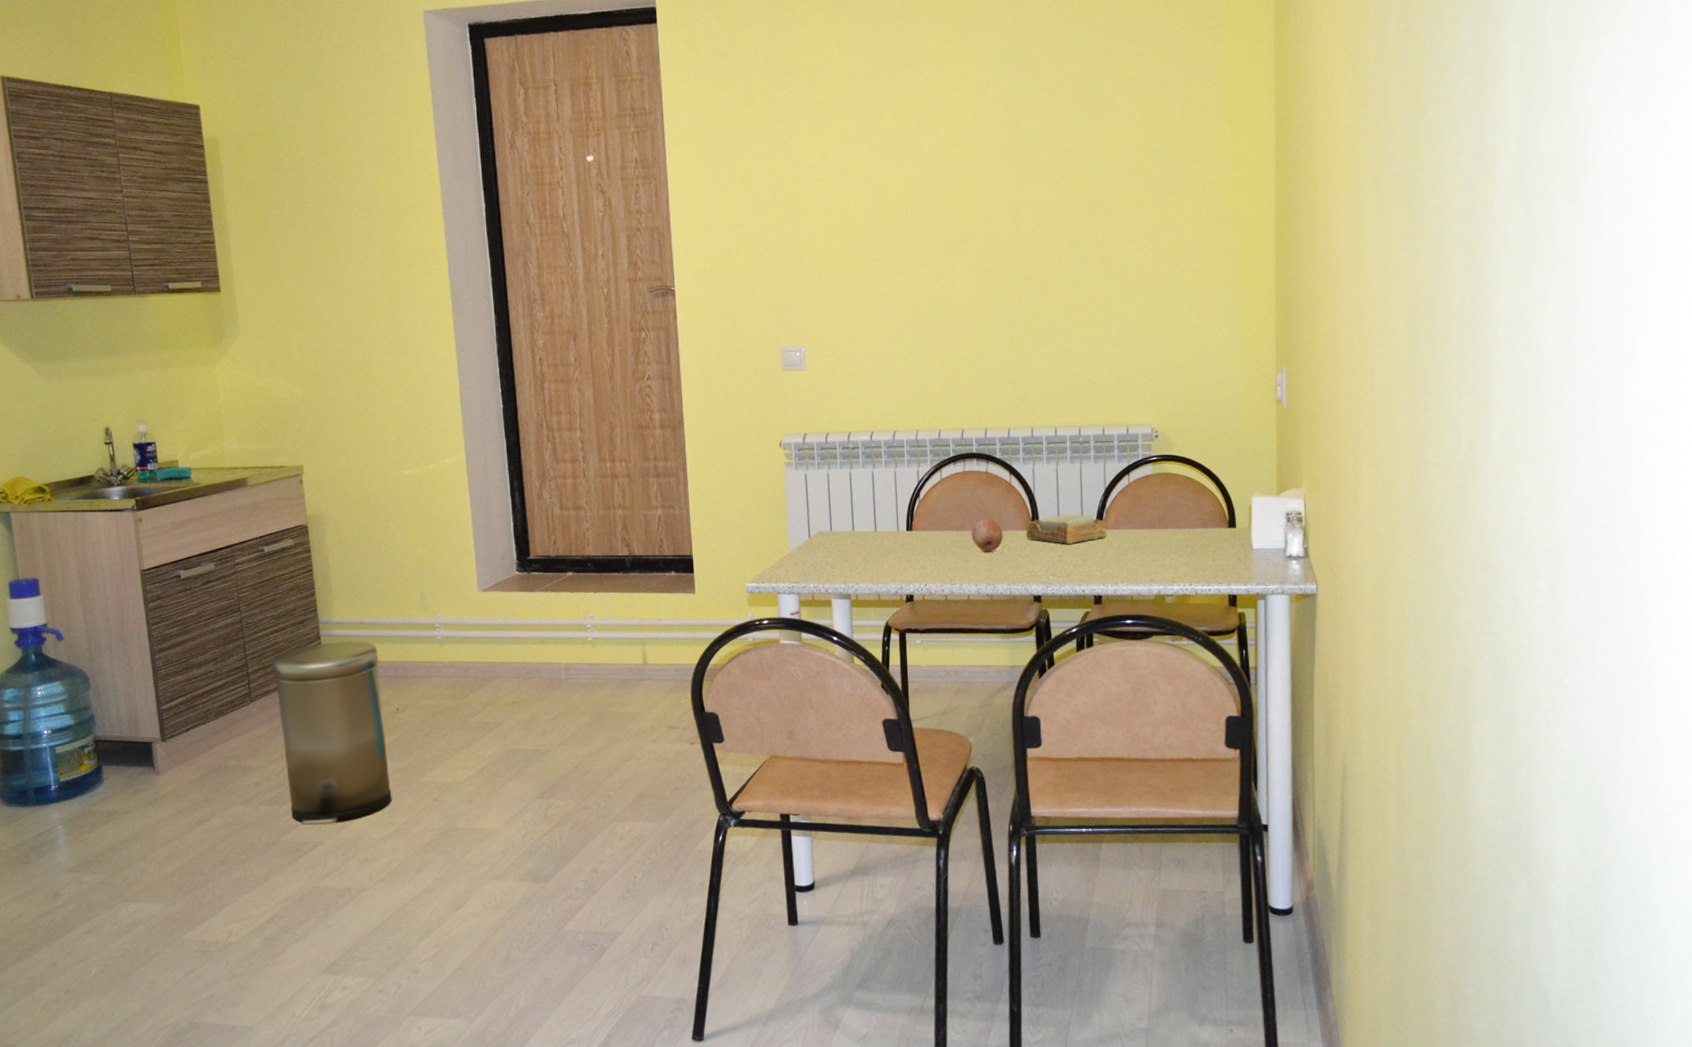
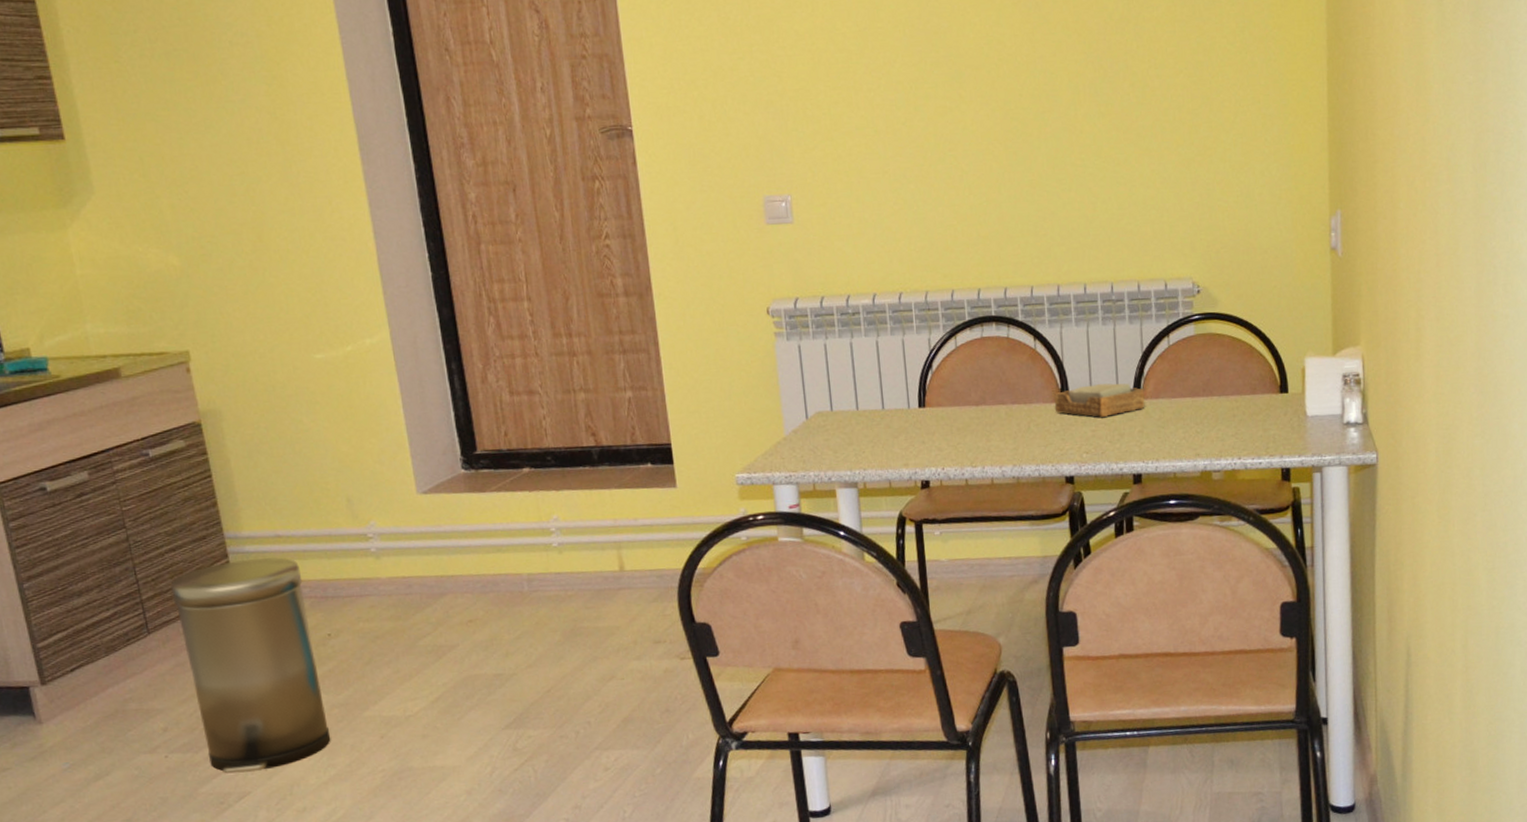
fruit: present [971,519,1004,552] -> none [992,391,1030,429]

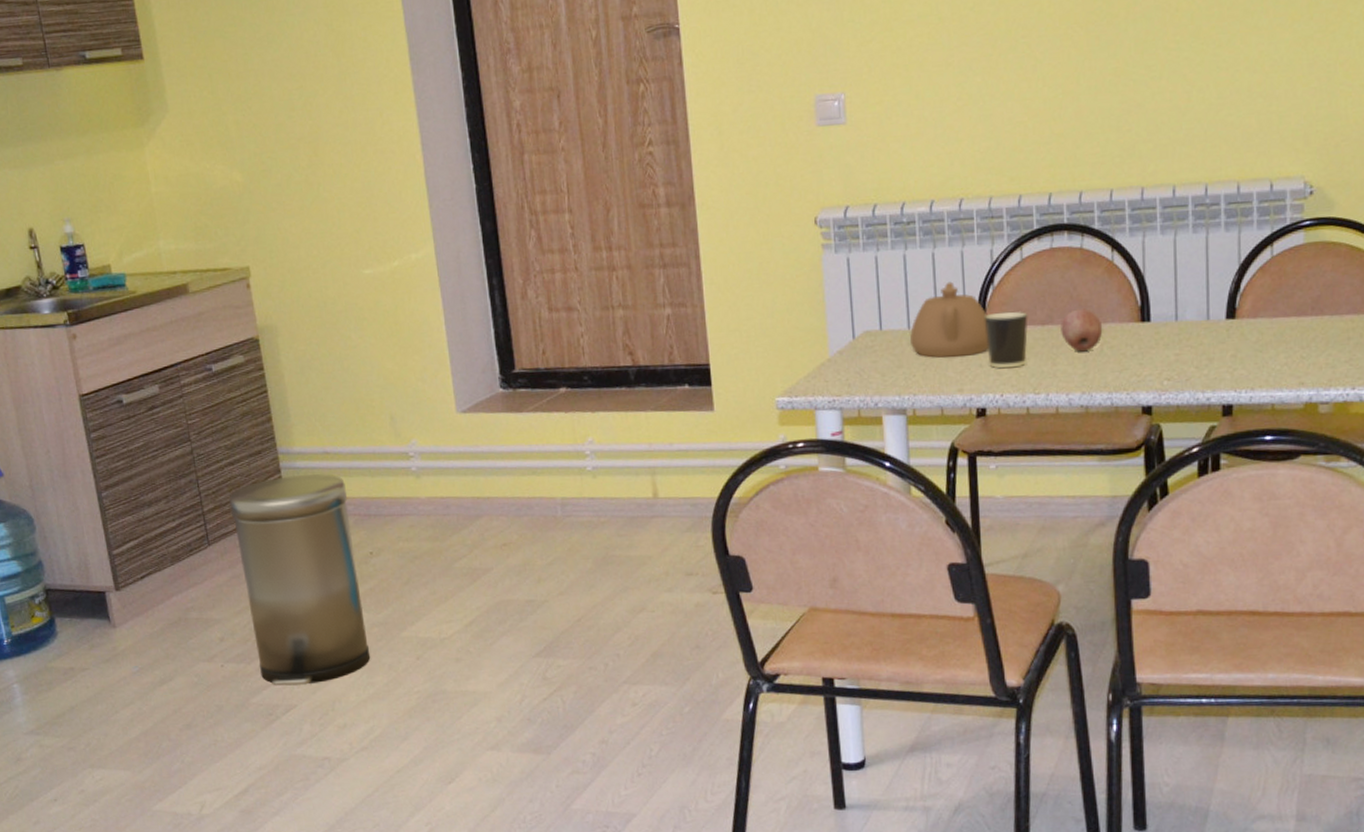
teapot: none [858,367,929,436] -> present [909,281,988,359]
mug: none [924,393,964,445] -> present [984,310,1028,369]
fruit: none [992,391,1030,429] -> present [1060,309,1103,352]
napkin holder: present [1054,383,1145,417] -> none [1132,300,1240,339]

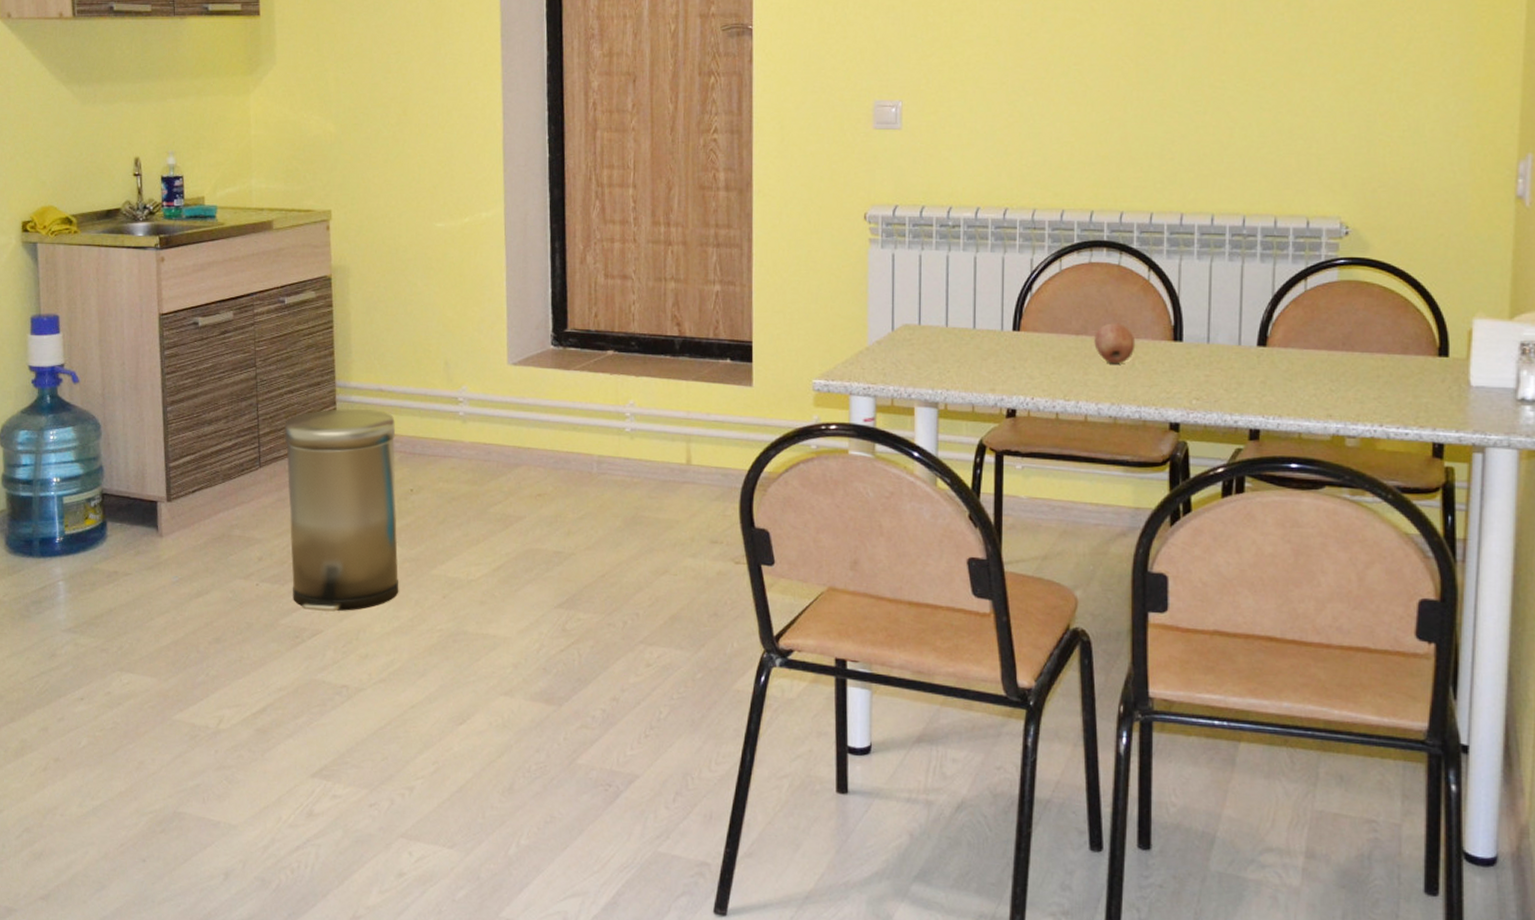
teapot: present [909,281,988,359] -> none [946,285,1024,358]
mug: present [984,310,1028,369] -> none [1020,318,1063,373]

